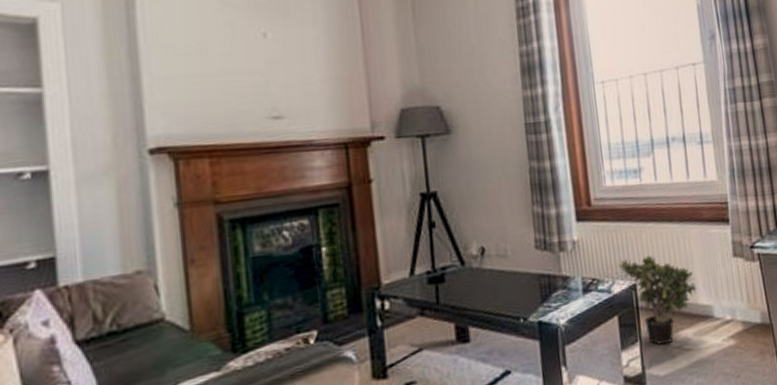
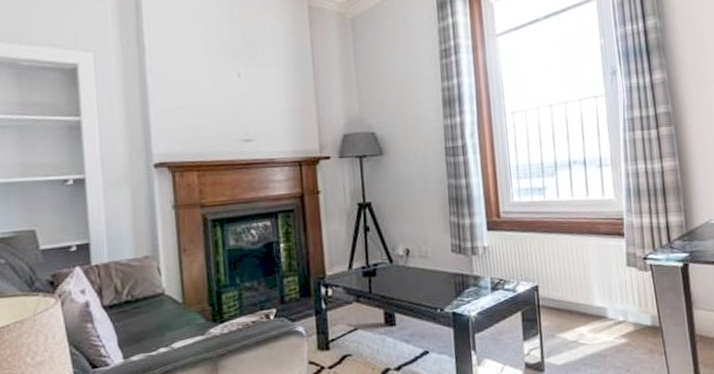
potted plant: present [618,255,697,345] -> none [522,261,593,339]

